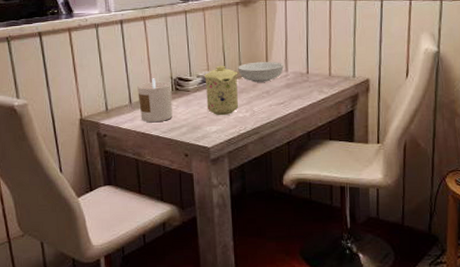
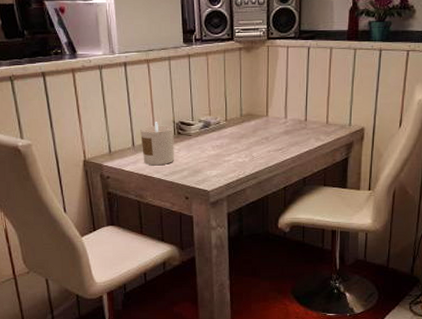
mug: present [203,65,238,116] -> none [205,110,239,161]
serving bowl: present [238,61,284,82] -> none [239,107,283,128]

